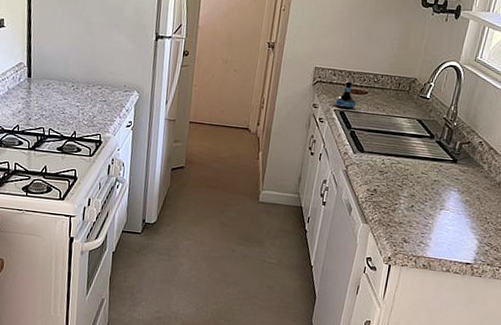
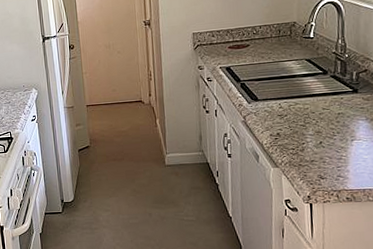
tequila bottle: present [334,81,357,110] -> none [218,38,241,65]

